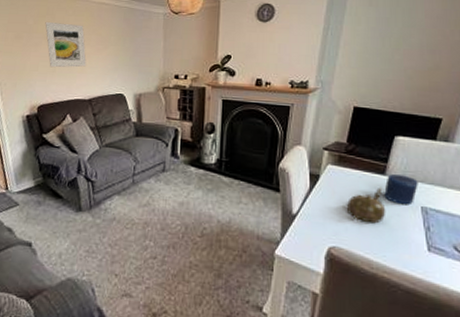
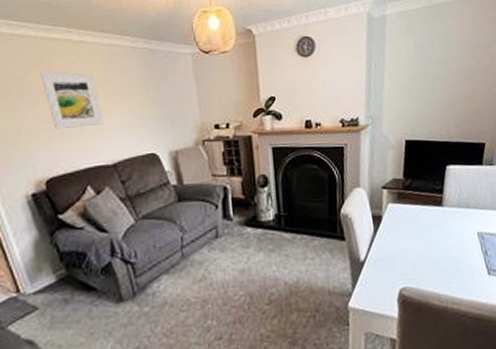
teapot: present [346,187,386,224] -> none [410,219,448,257]
candle: present [384,174,418,205] -> none [443,204,473,234]

